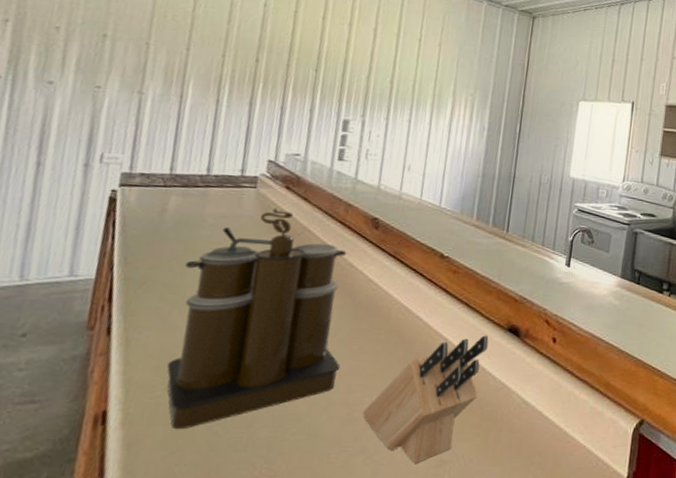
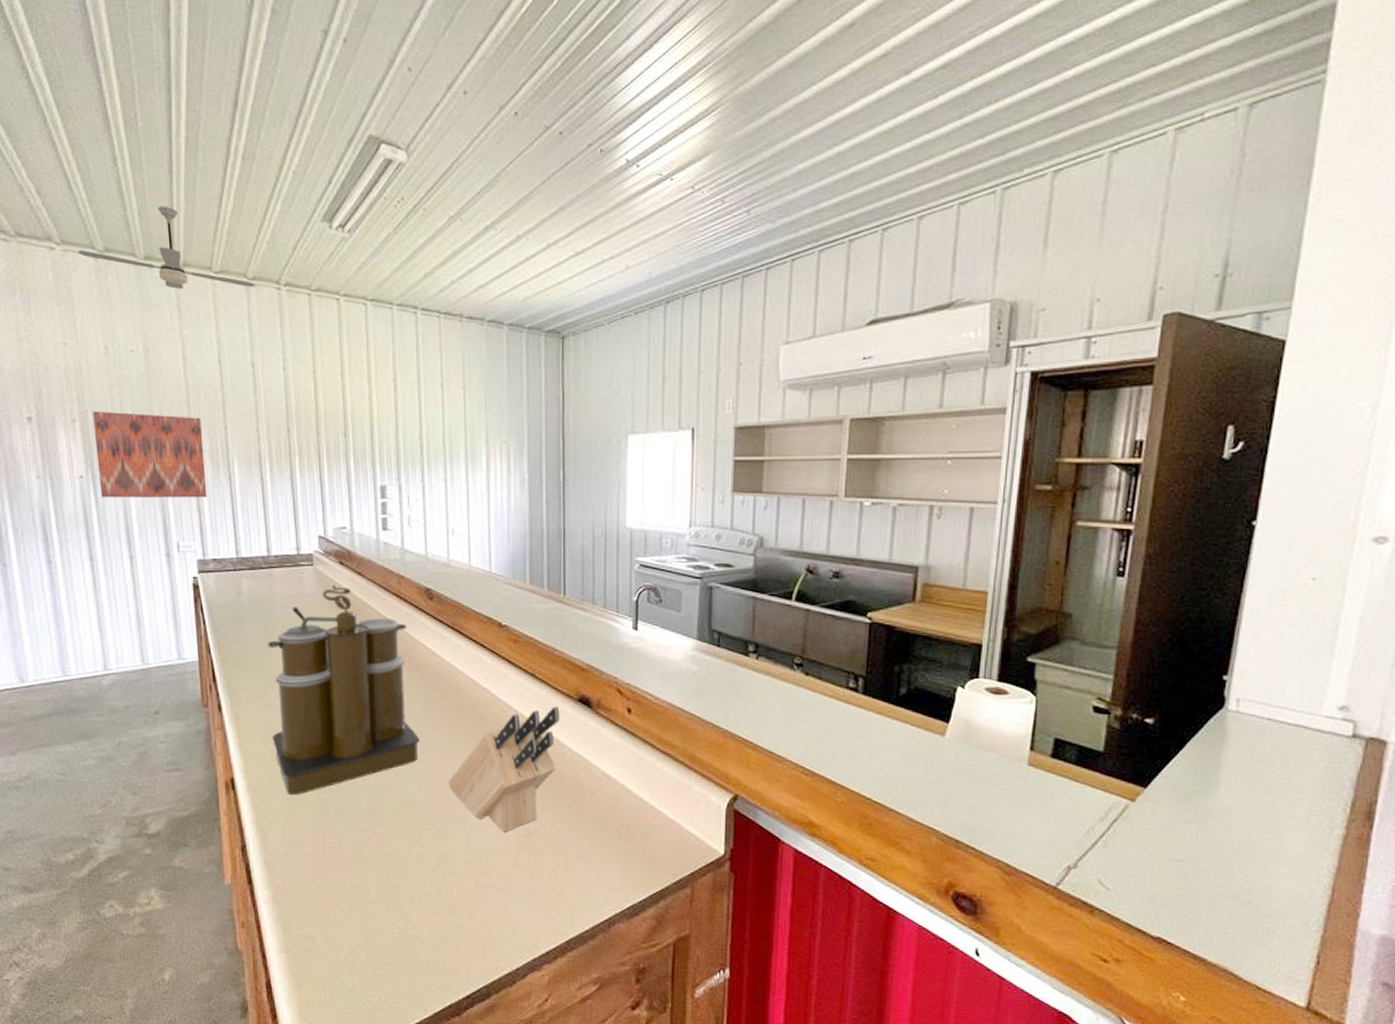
wall art: none [18,14,163,113] -> present [93,410,207,498]

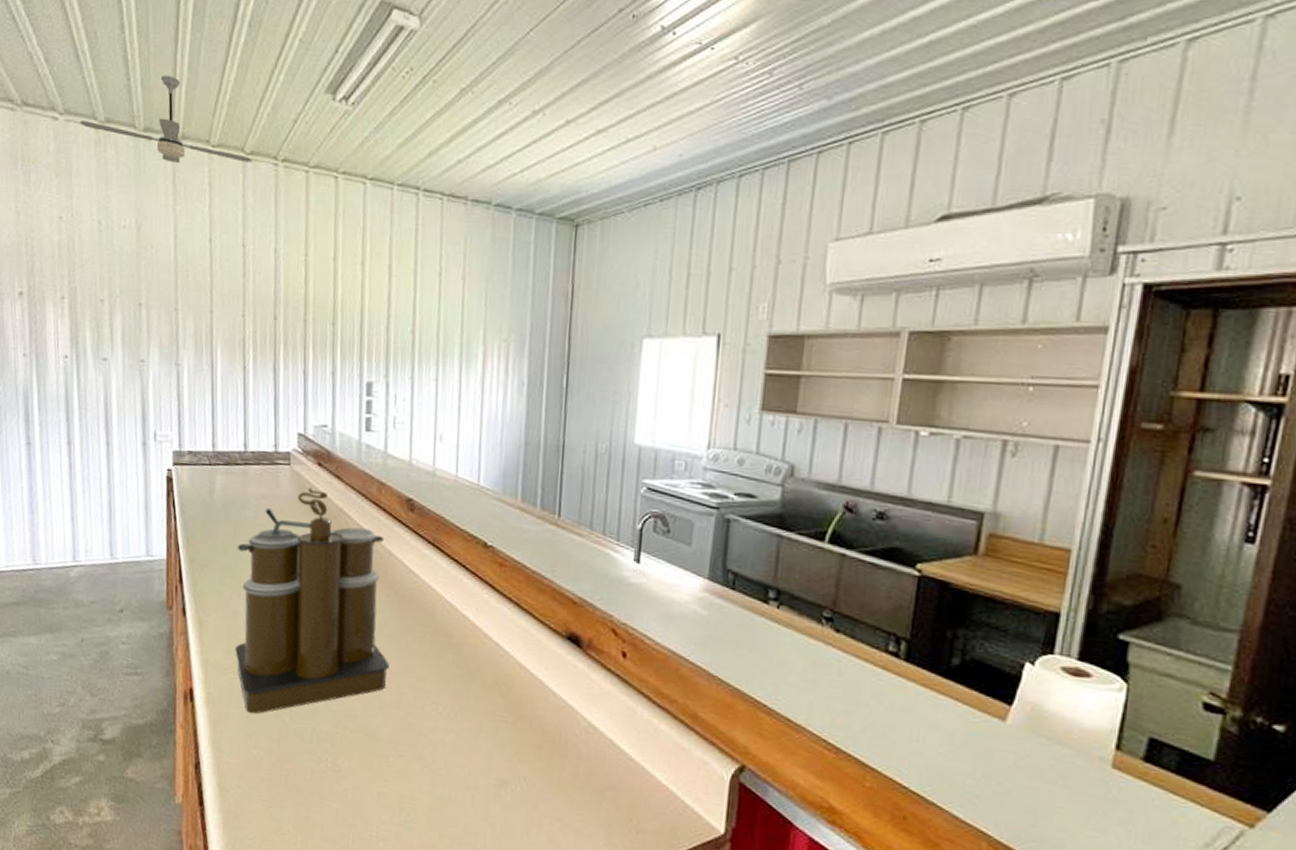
wall art: present [93,410,207,498] -> none [81,288,188,386]
knife block: present [448,706,560,833] -> none [416,642,545,781]

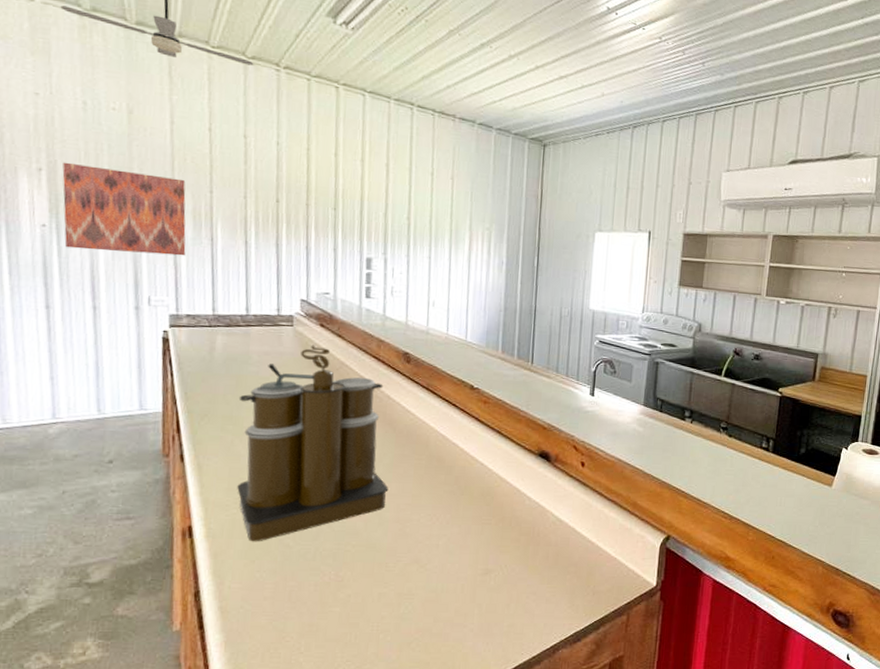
wall art: none [81,288,188,386] -> present [62,162,186,256]

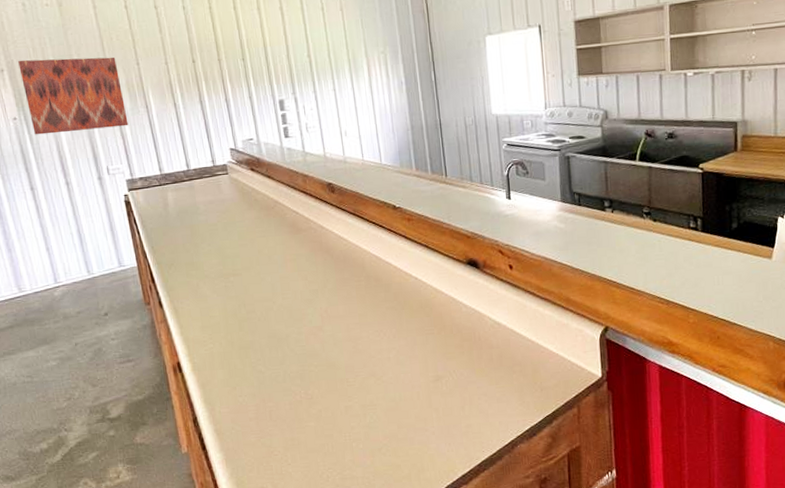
coffee maker: present [237,345,389,542] -> none [195,188,337,371]

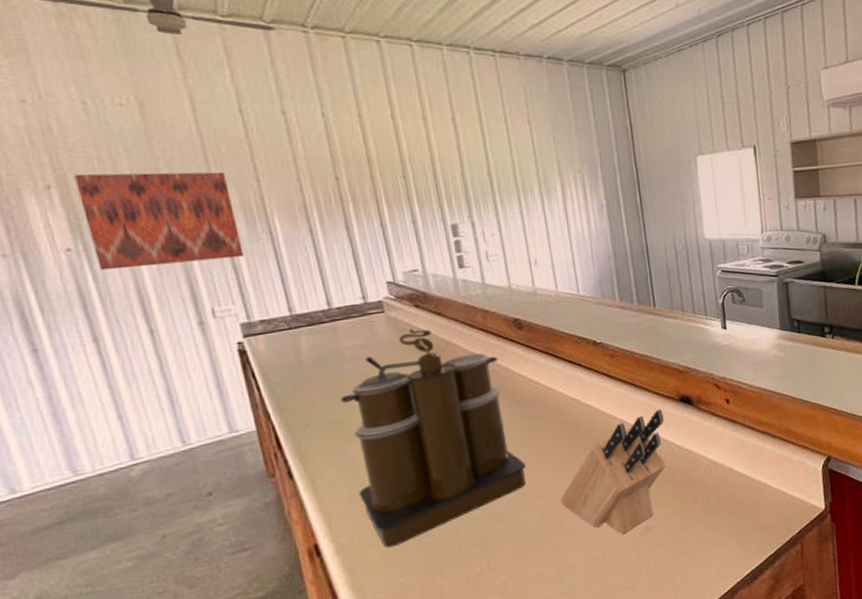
coffee maker: none [195,188,337,371] -> present [340,328,526,548]
knife block: none [364,270,455,381] -> present [560,409,666,535]

